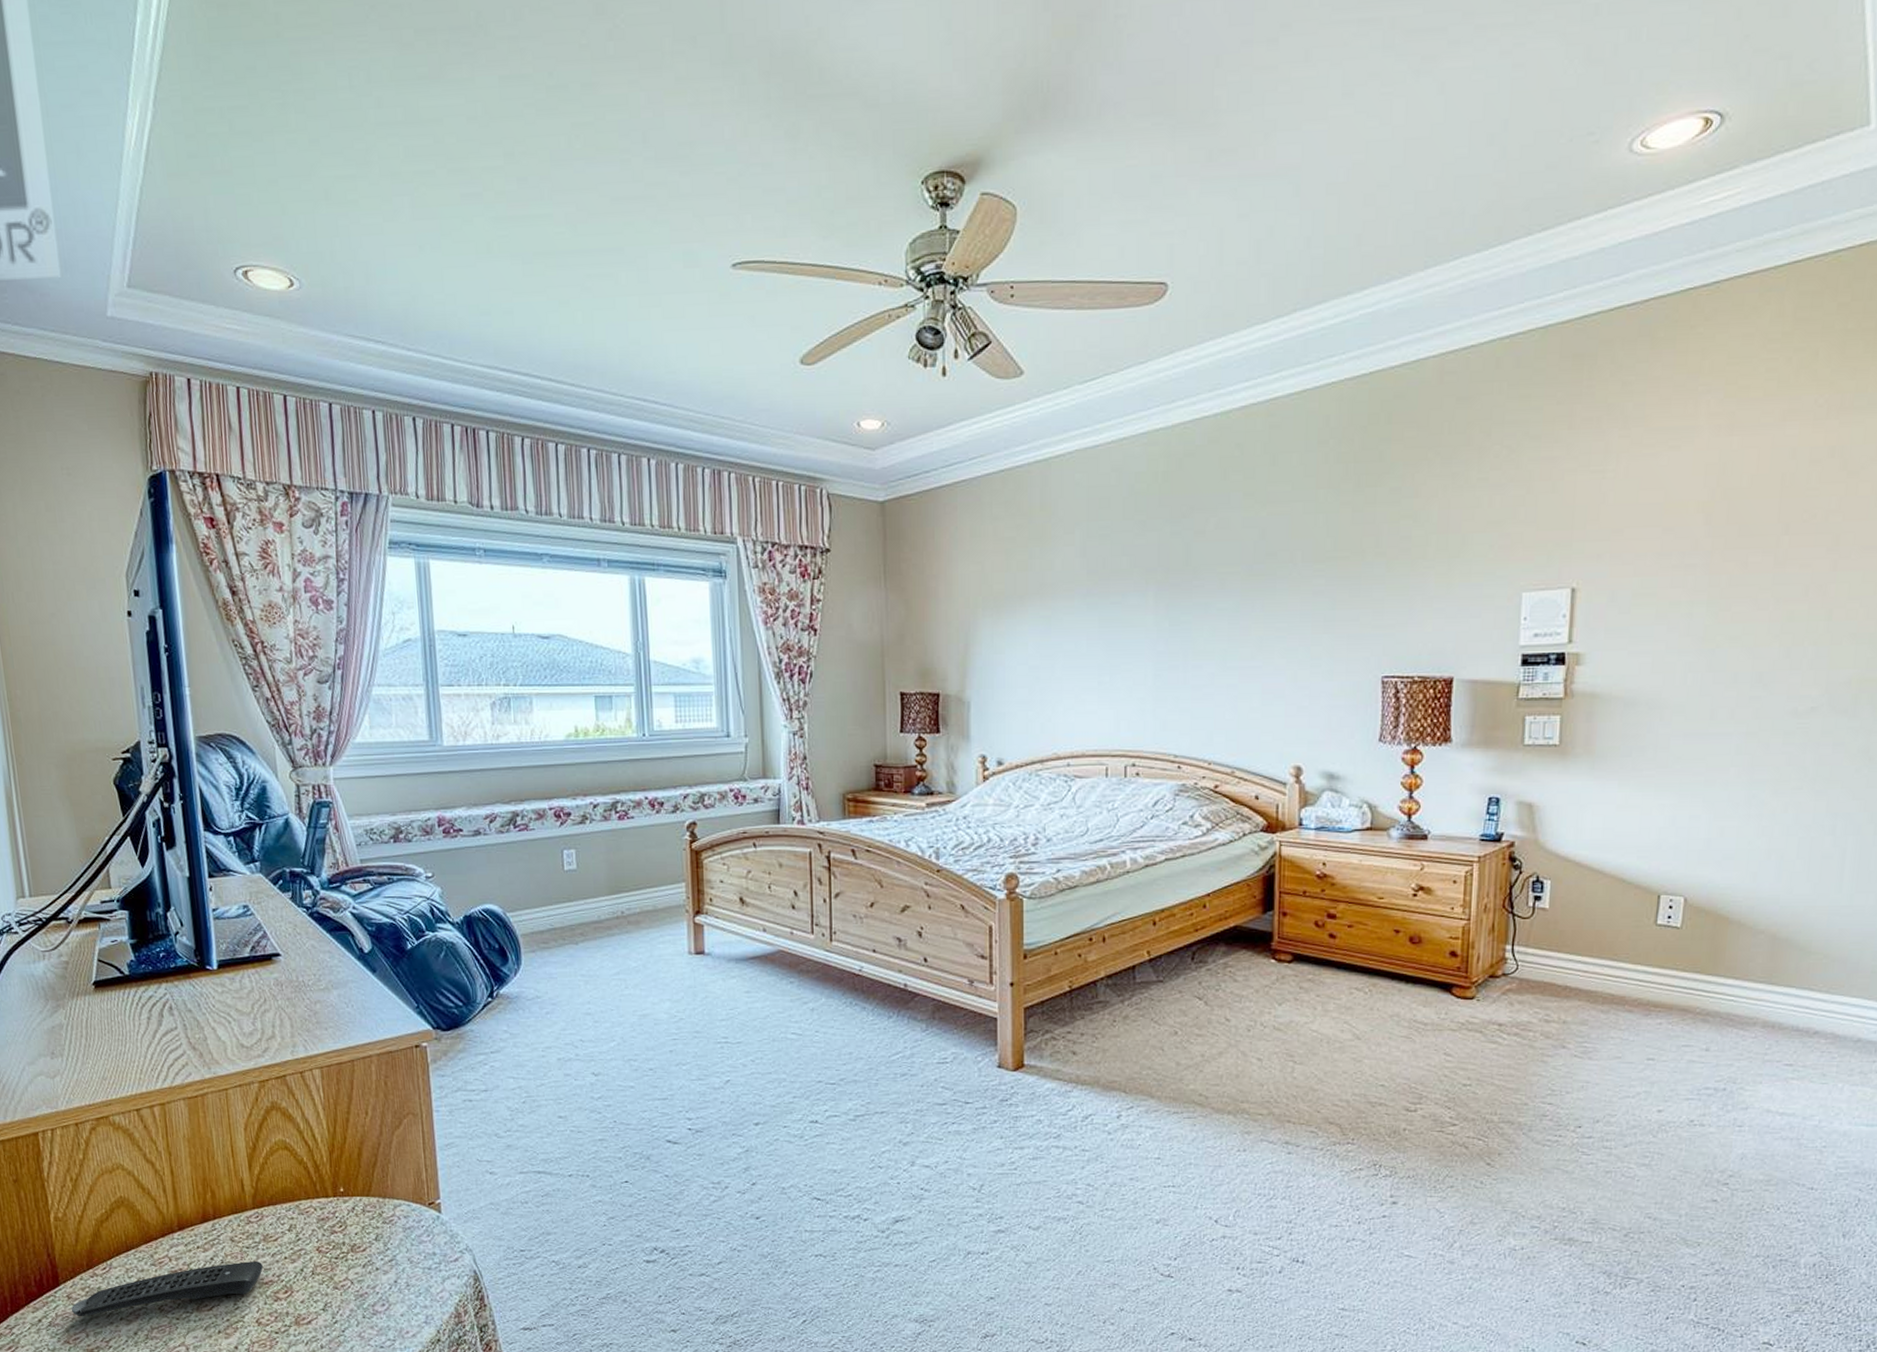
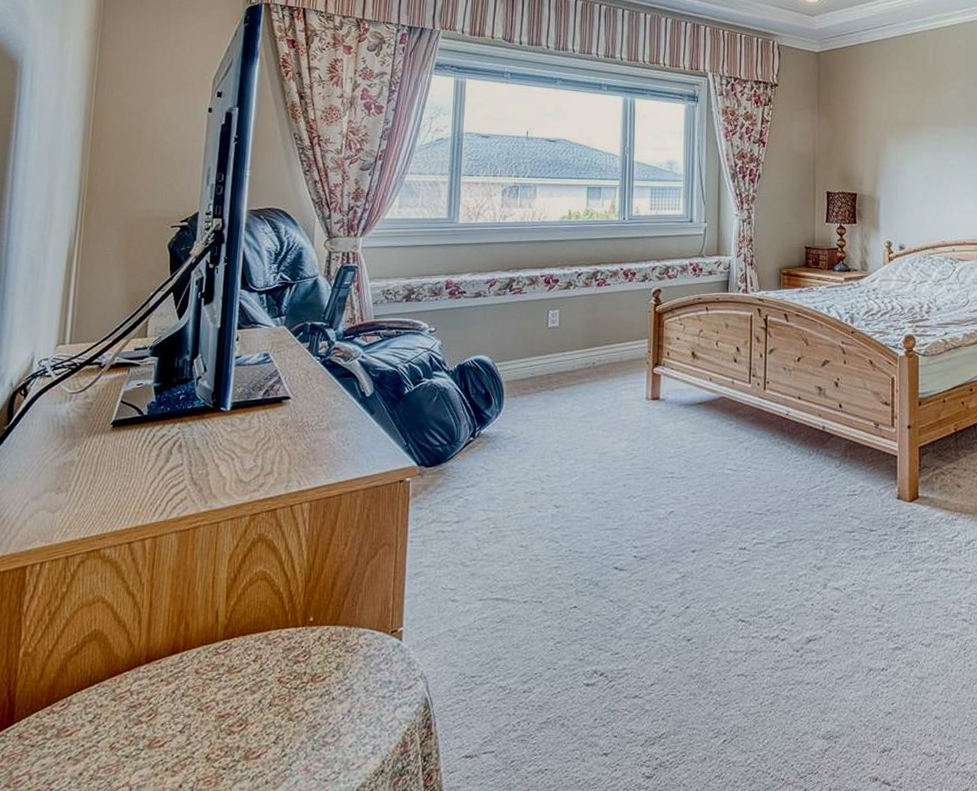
remote control: present [71,1260,264,1317] -> none [19,693,223,758]

